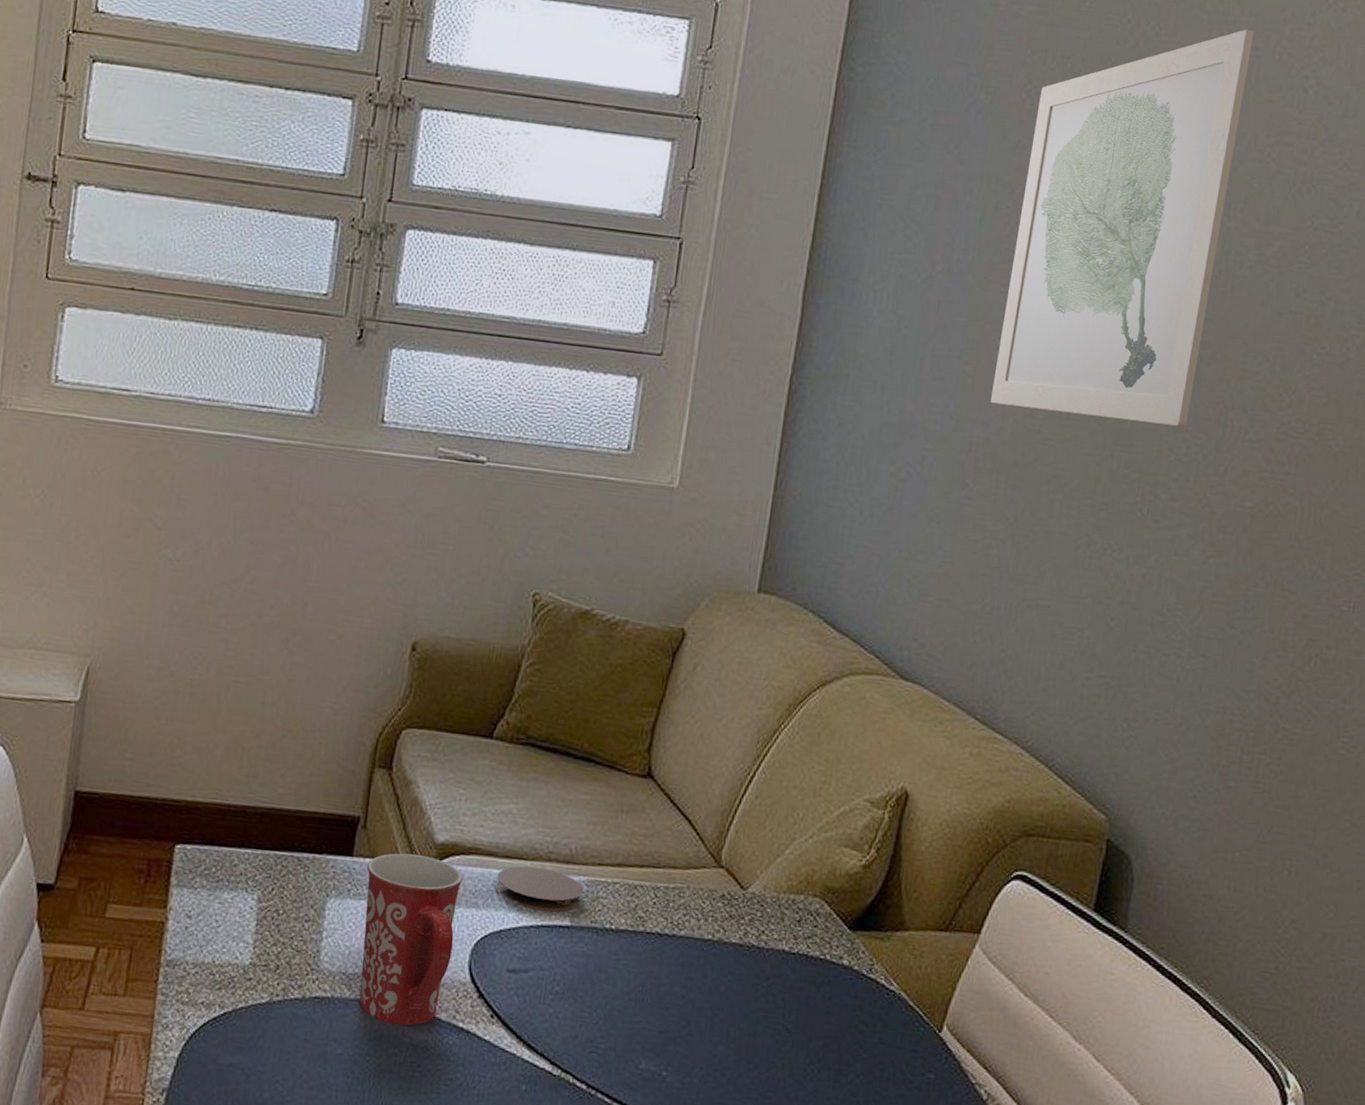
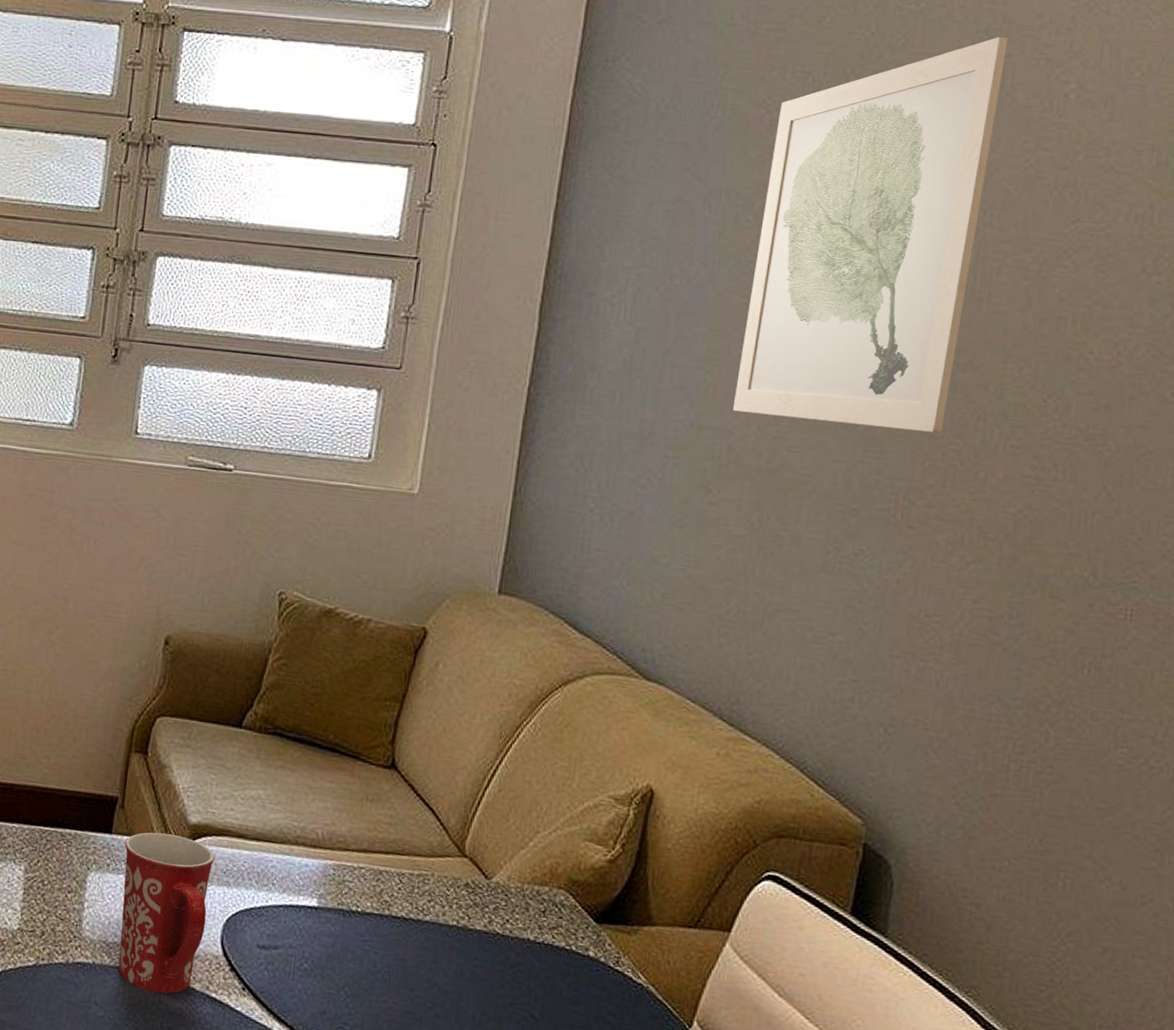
coaster: present [495,866,584,913] -> none [246,848,331,894]

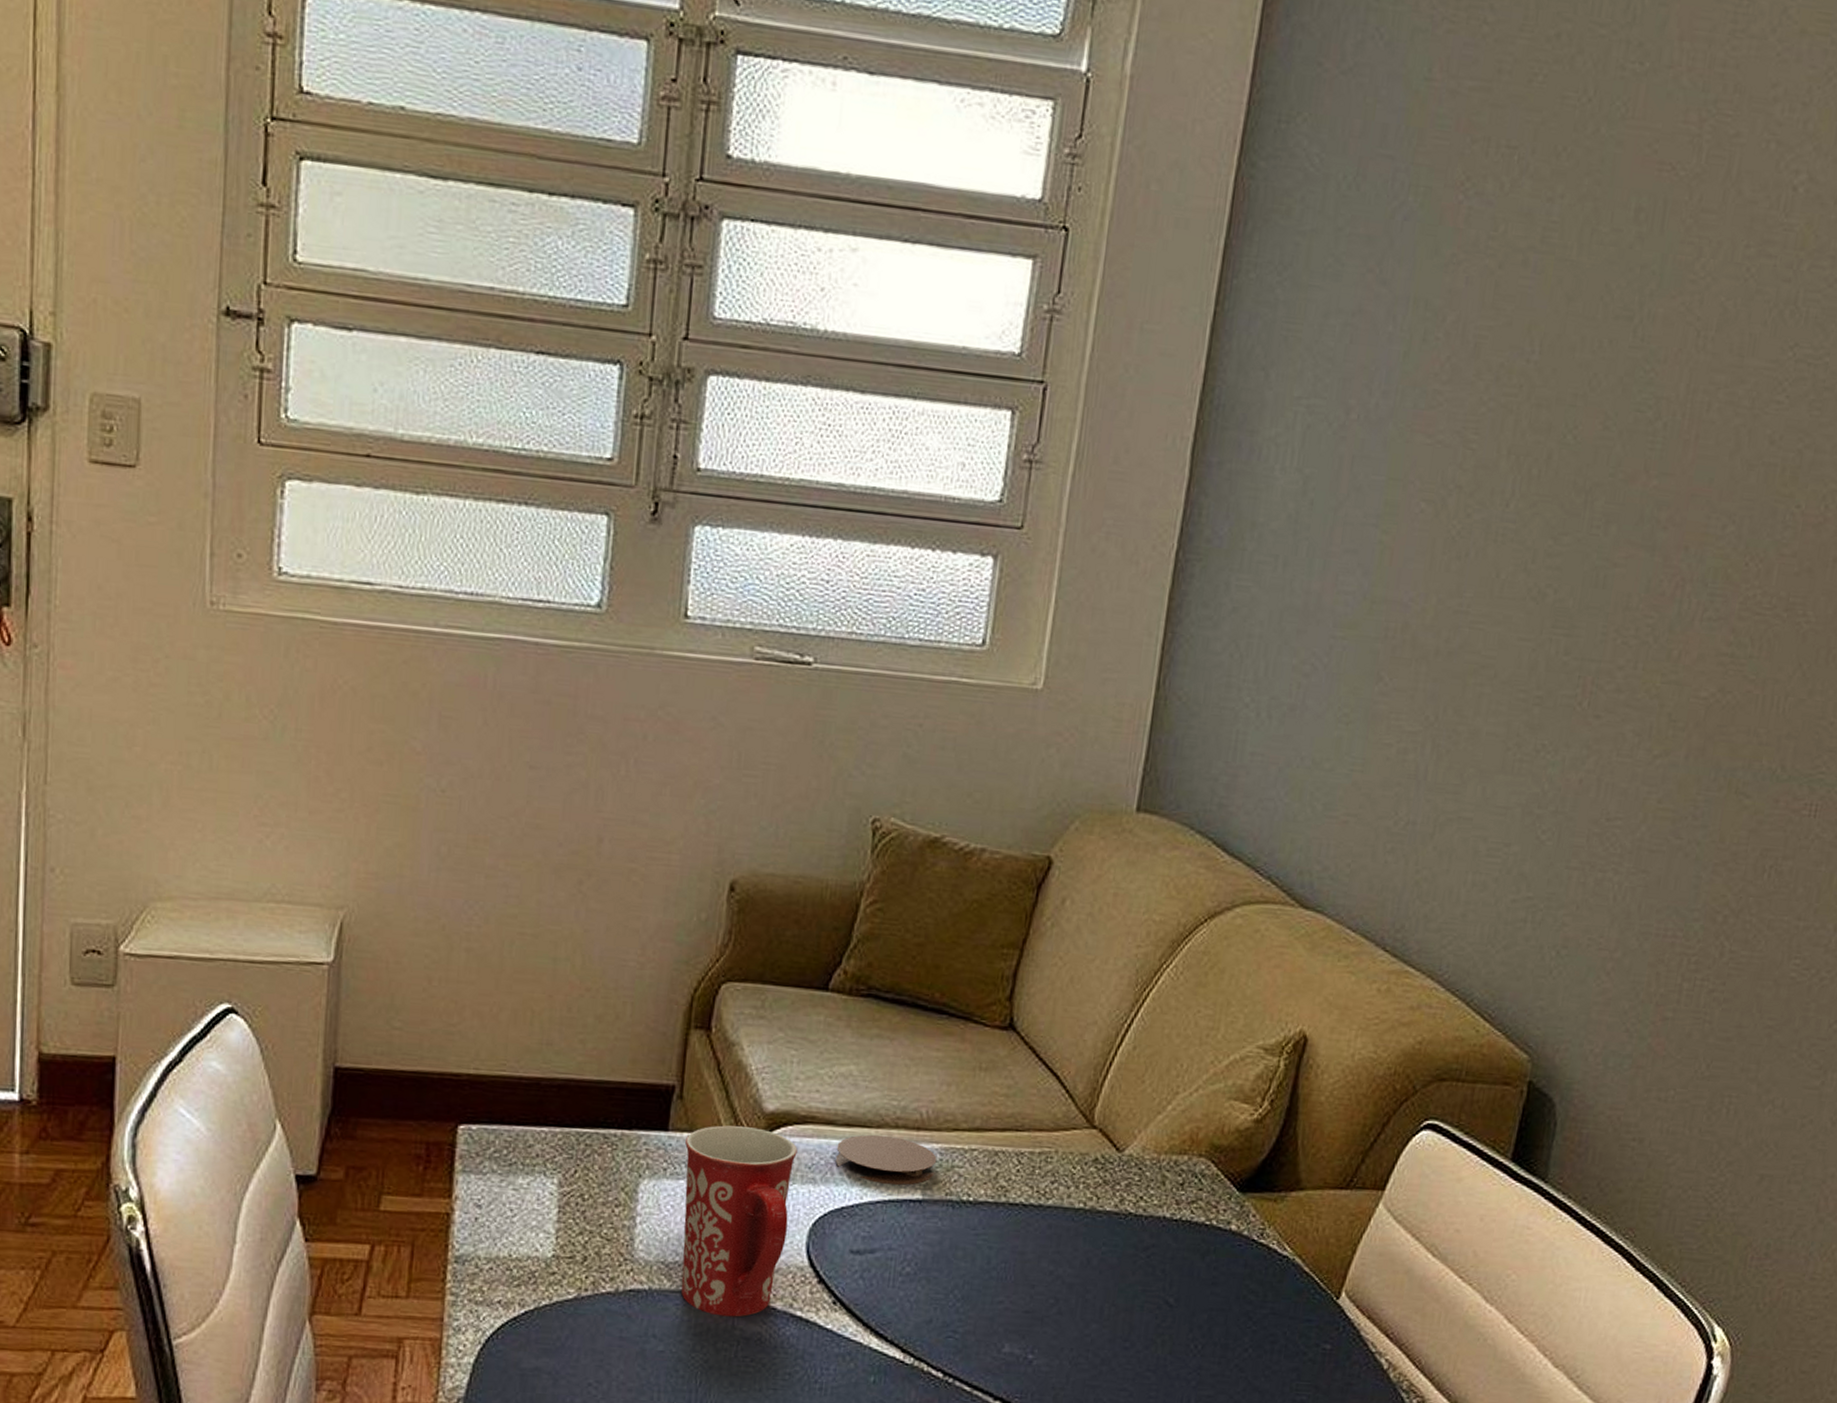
coaster: none [246,848,331,894] -> present [835,1134,937,1185]
wall art: present [732,37,1009,434] -> none [1410,110,1738,605]

